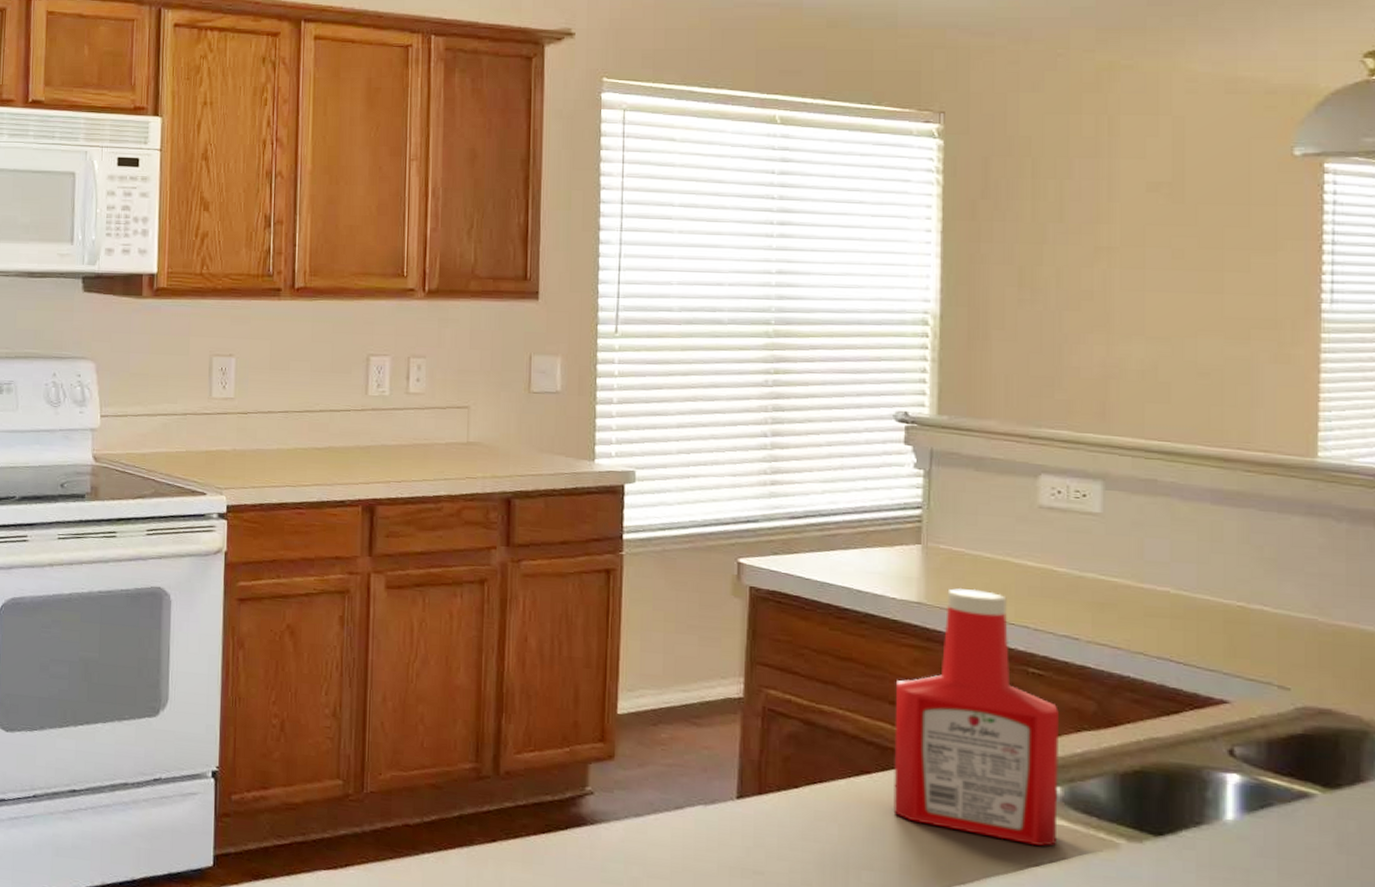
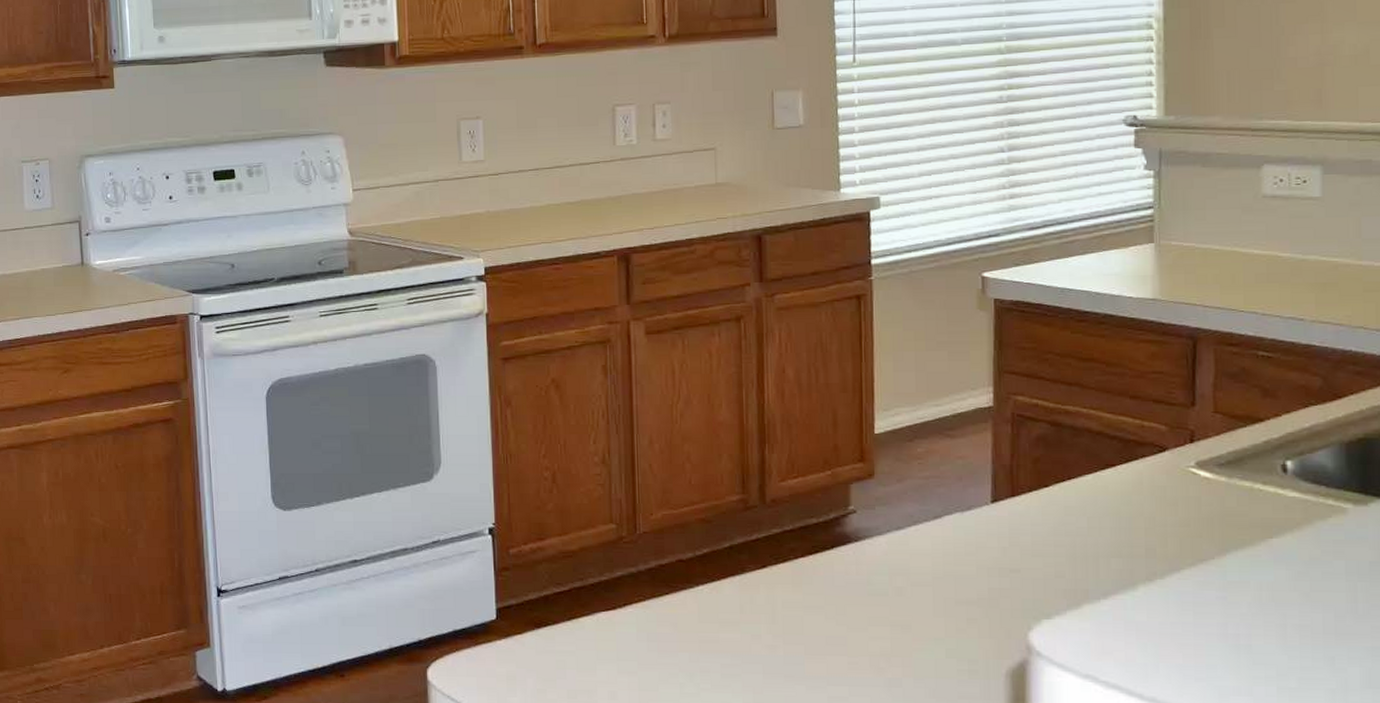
ketchup bottle: present [893,588,1060,846] -> none [1135,281,1290,518]

